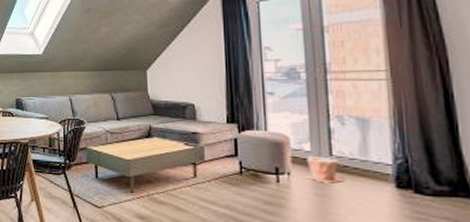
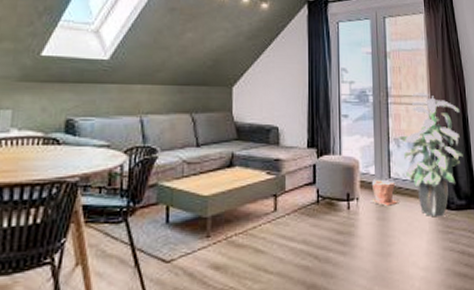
indoor plant: none [341,67,445,202] -> present [397,92,463,217]

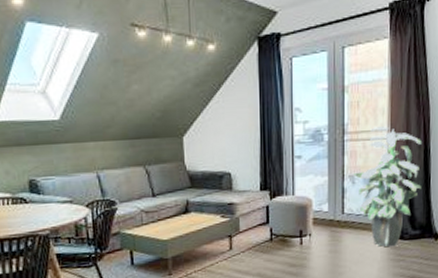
plant pot: present [370,179,398,206] -> none [323,215,351,240]

